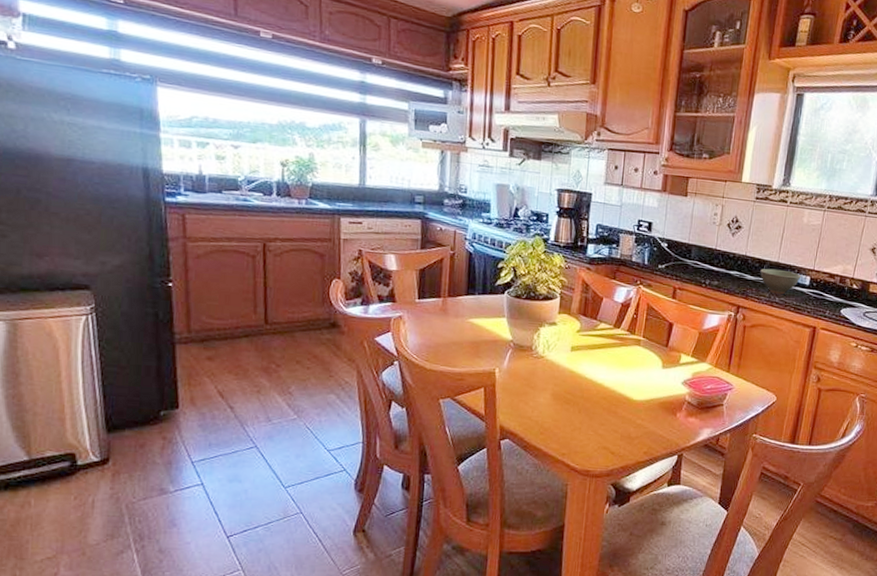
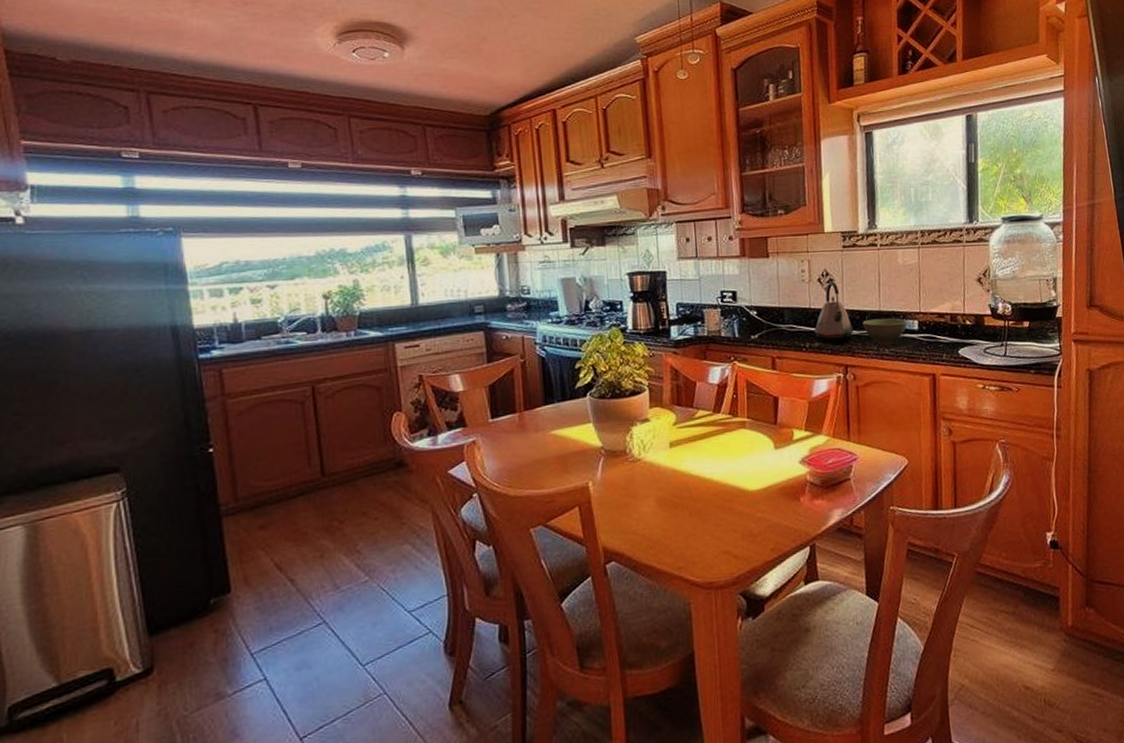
kettle: none [715,227,752,286] -> present [813,280,854,345]

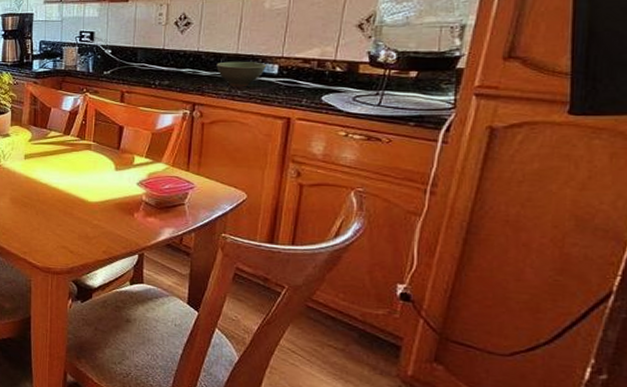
kettle: present [813,280,854,345] -> none [164,23,207,83]

